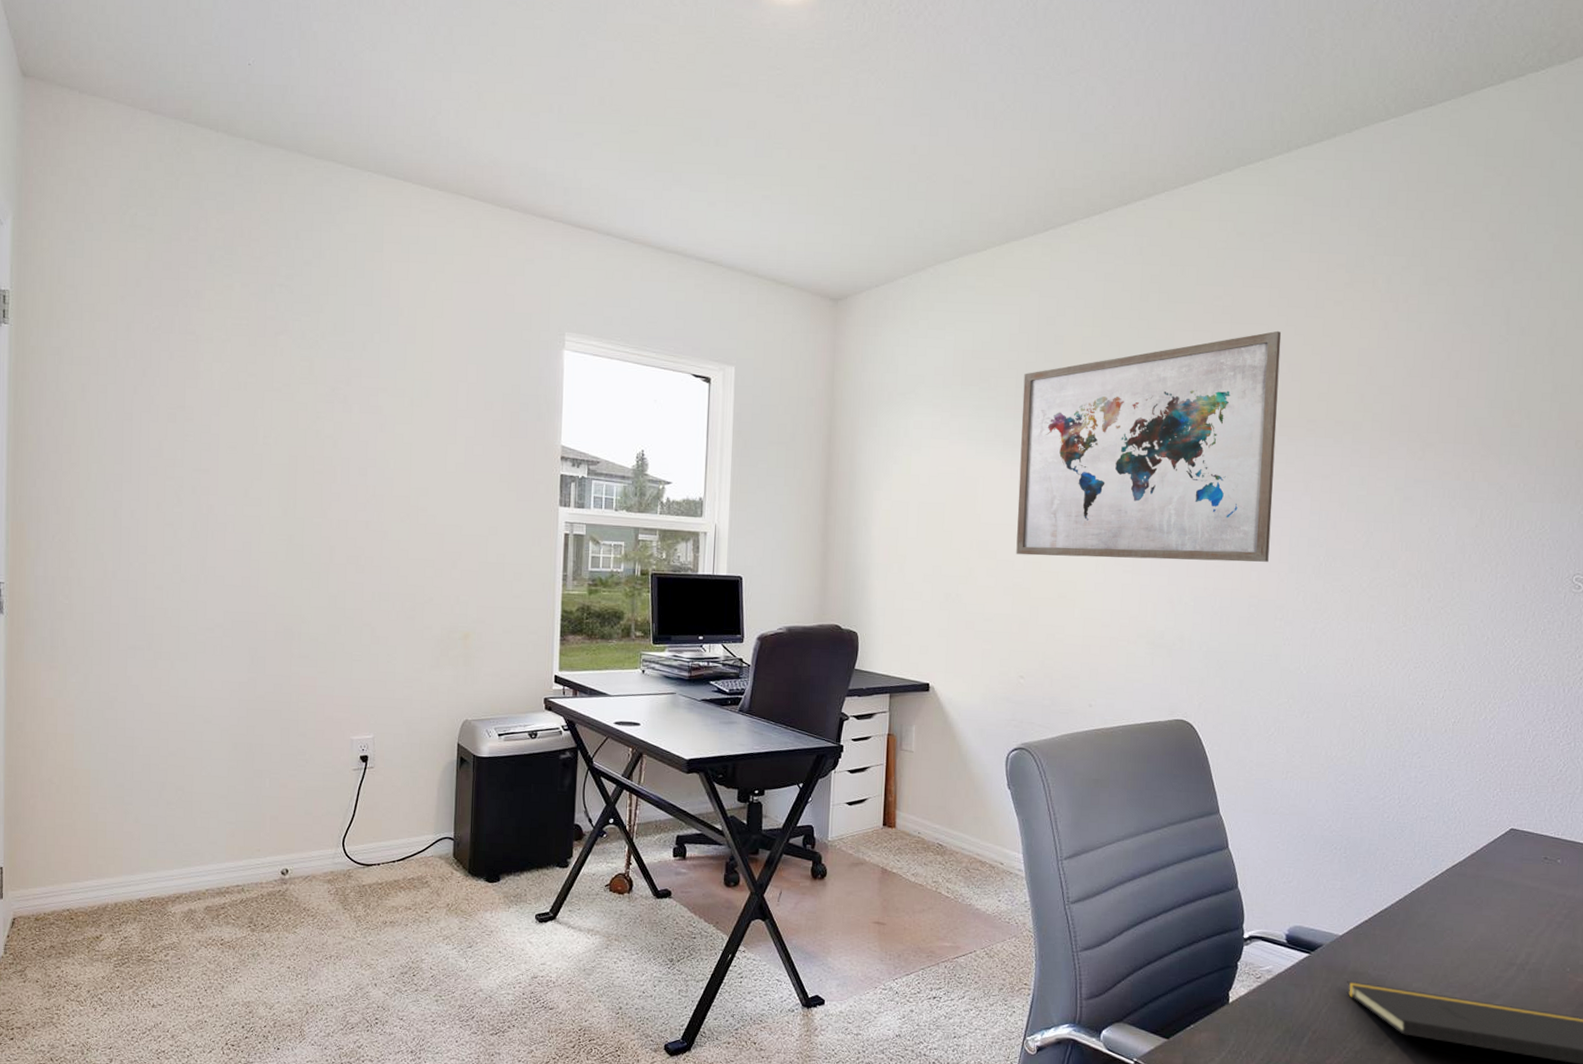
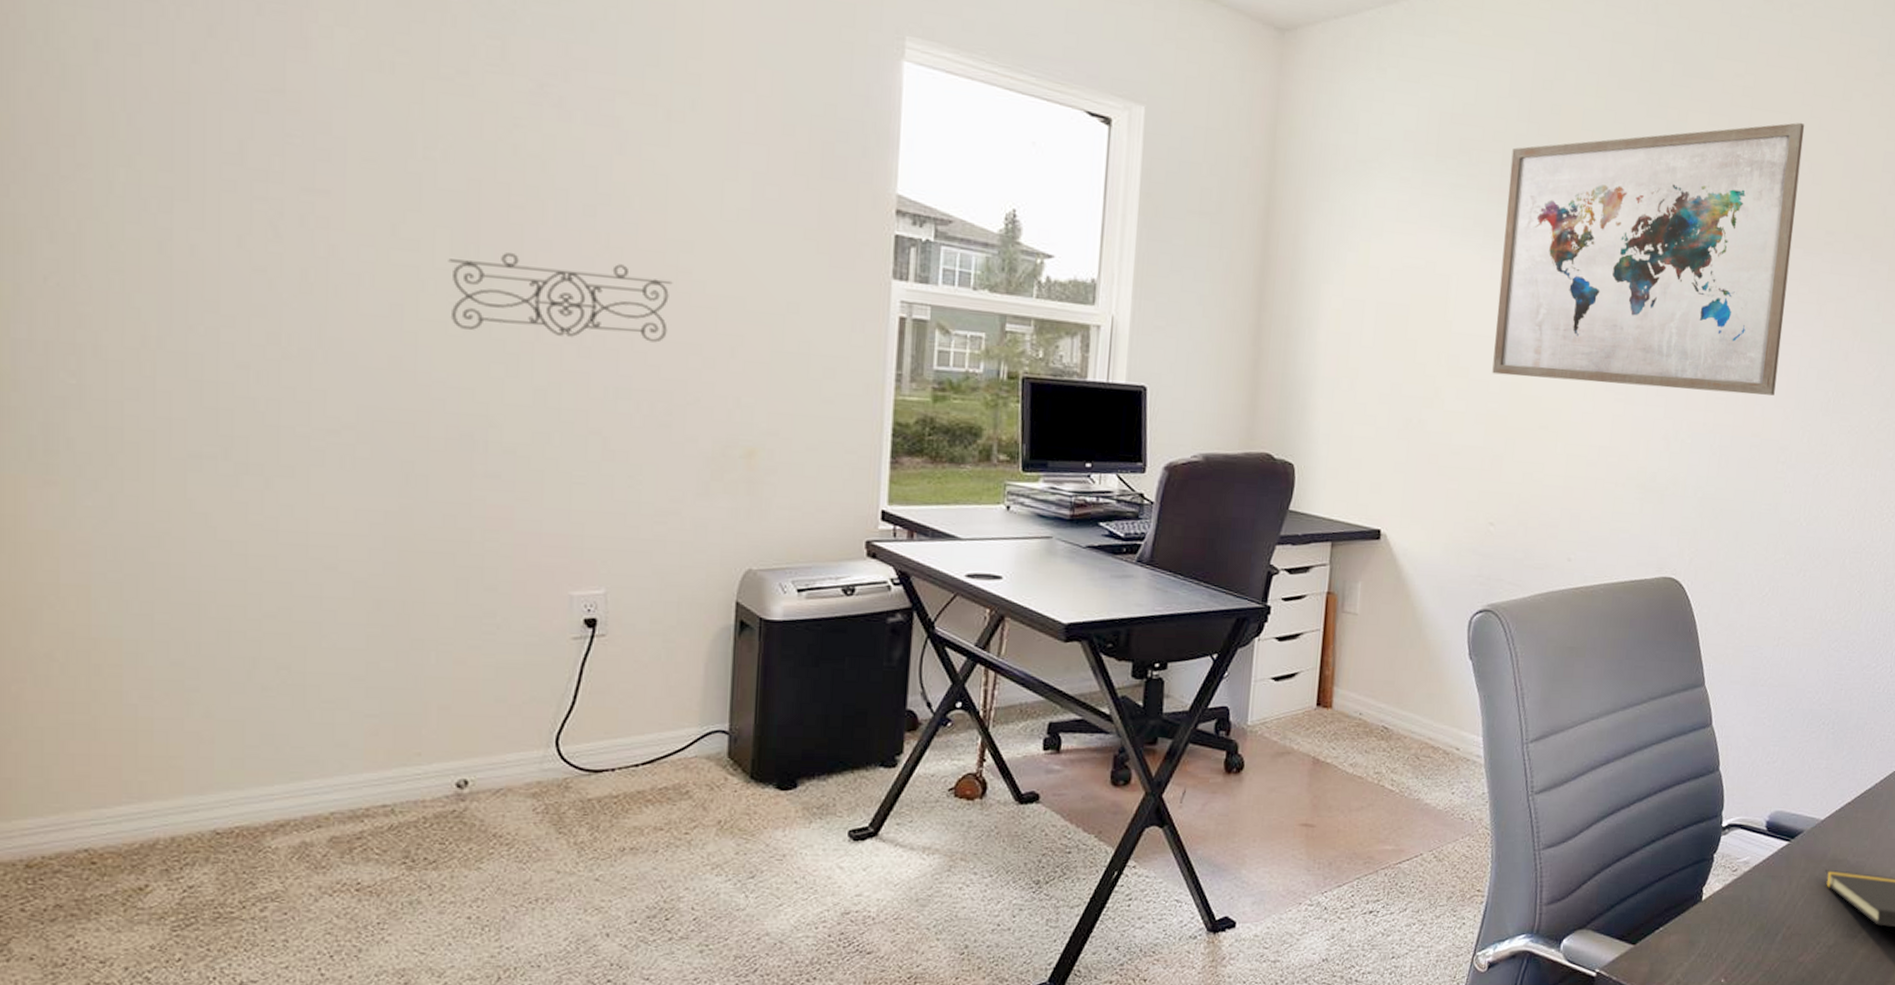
wall decoration: none [277,504,415,560] -> present [448,253,673,343]

